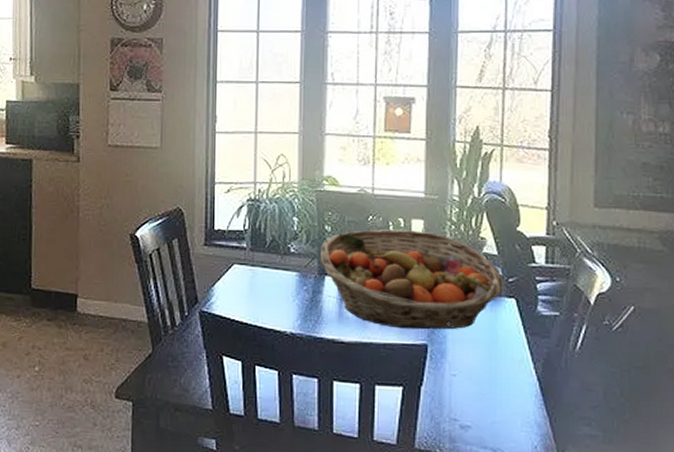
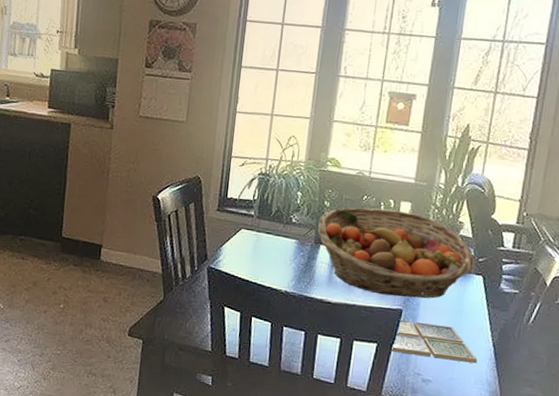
drink coaster: none [418,356,522,402] -> present [389,319,478,364]

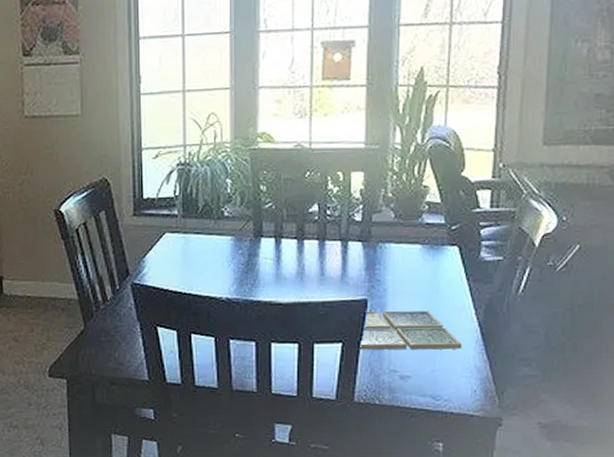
fruit basket: present [318,207,475,299] -> none [256,184,447,286]

